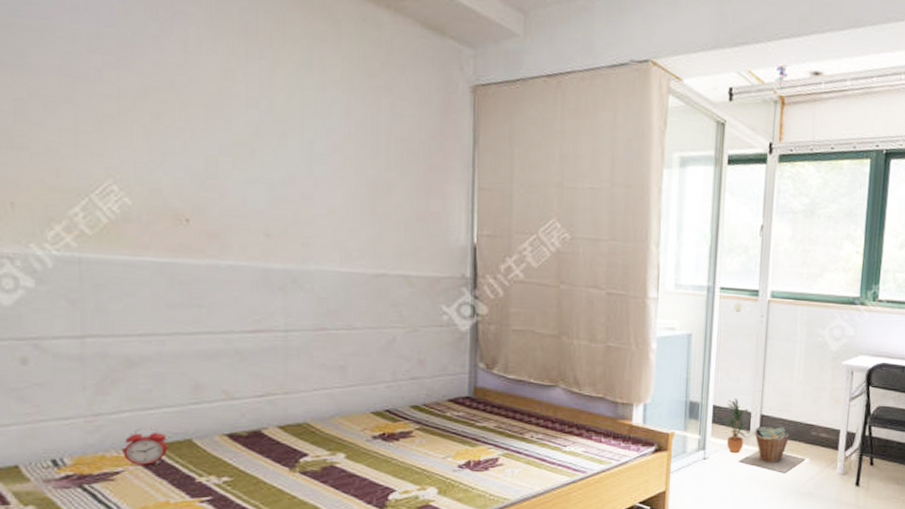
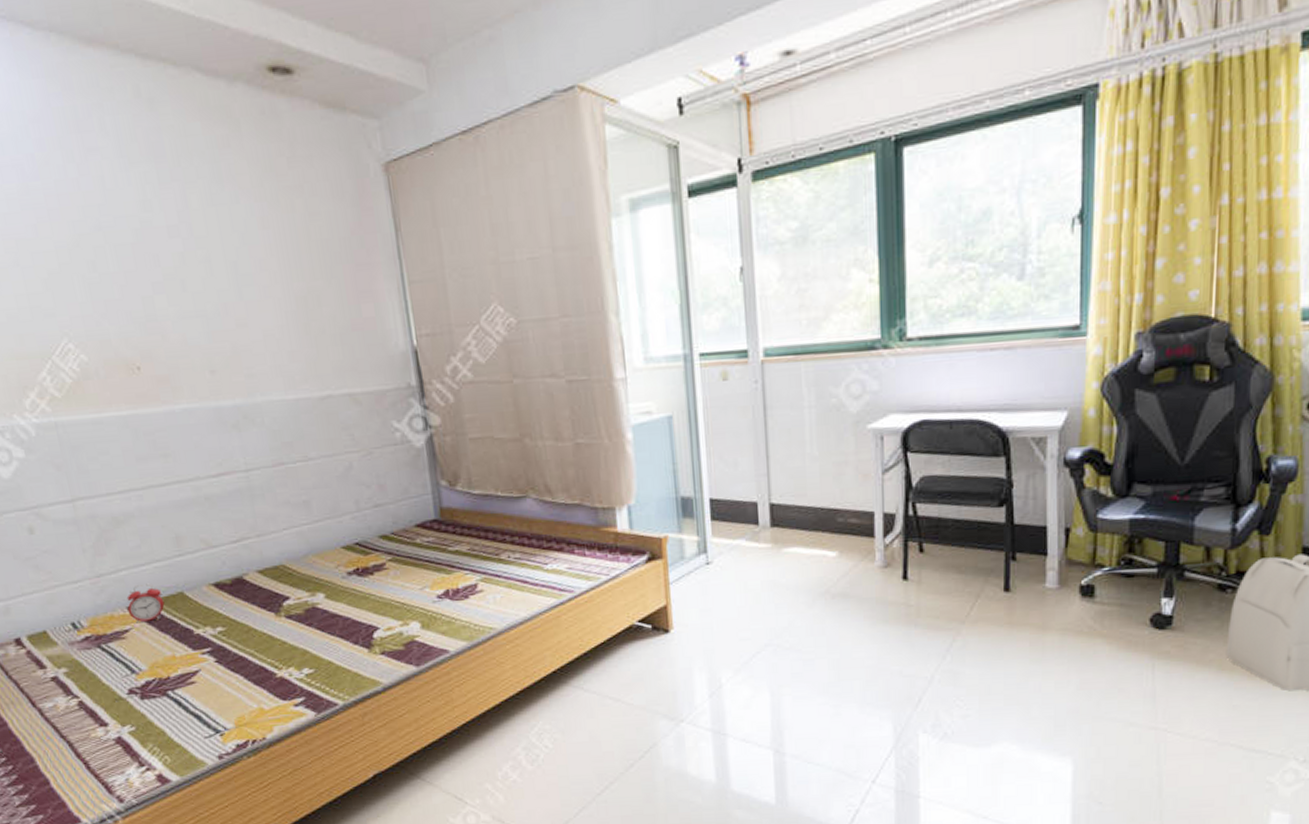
potted plant: present [722,398,754,453] -> none [723,487,761,553]
laundry basket: present [739,426,806,474] -> none [750,515,834,573]

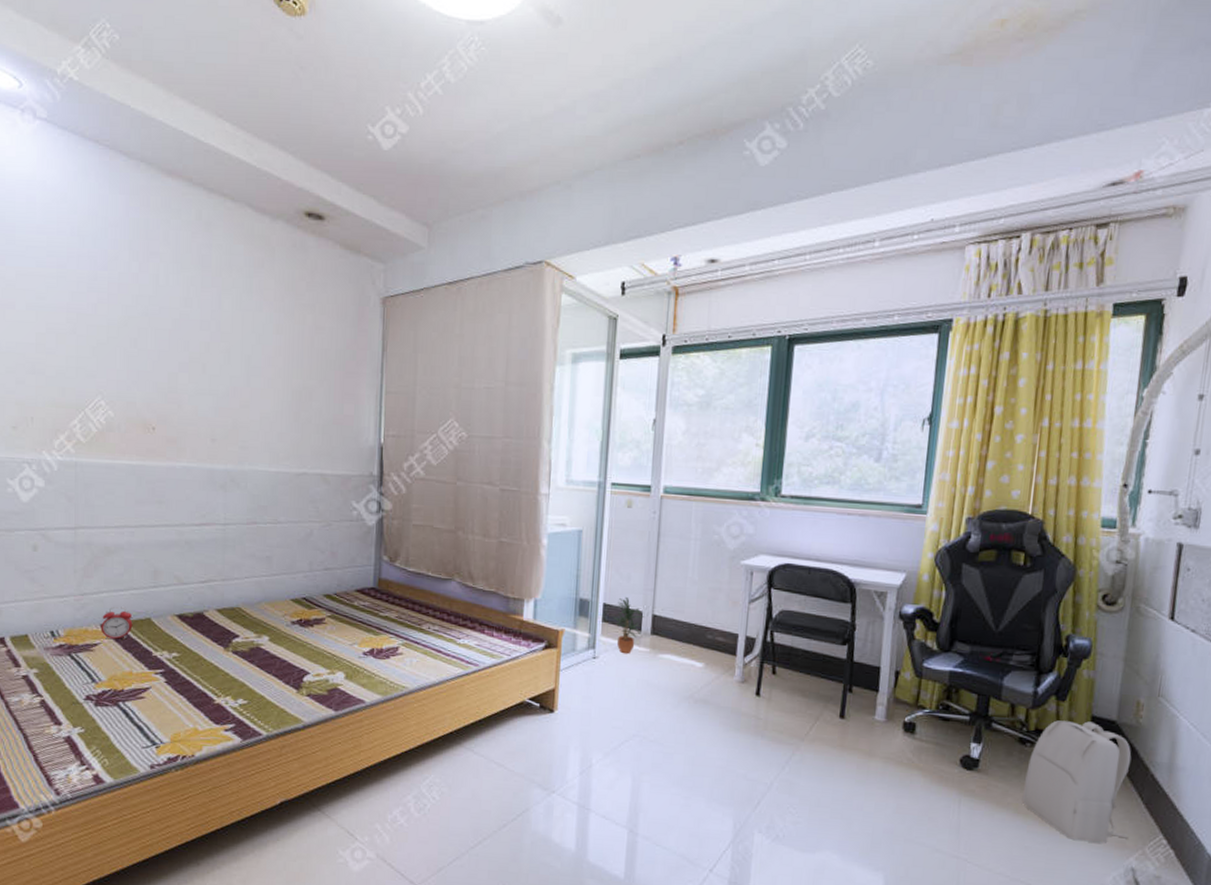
potted plant: none [723,487,761,553] -> present [613,596,645,653]

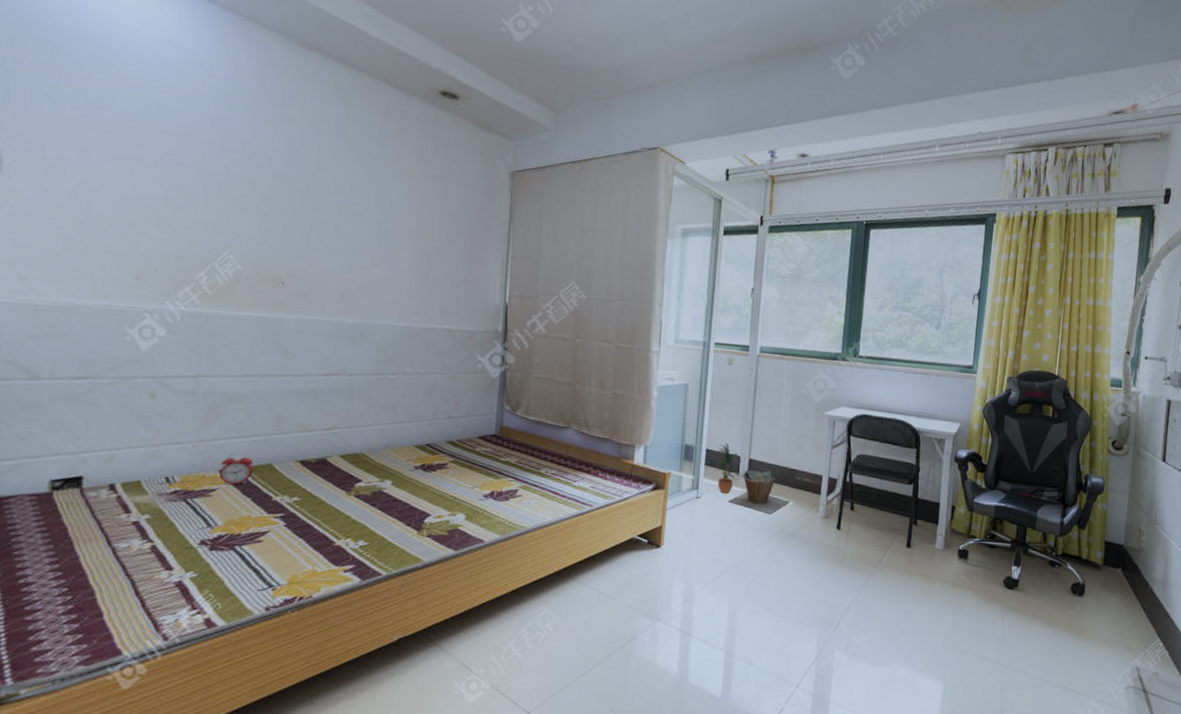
laundry basket: none [630,626,701,678] -> present [728,469,790,515]
backpack: present [1021,720,1132,843] -> none [1052,545,1136,647]

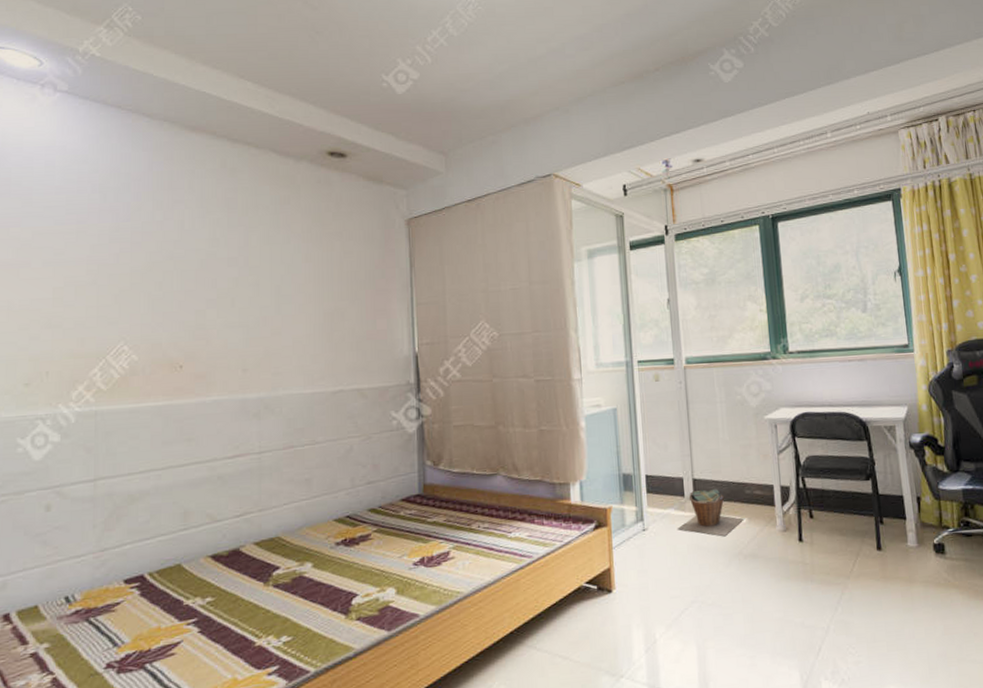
alarm clock: present [219,452,253,485] -> none [124,556,161,596]
potted plant: present [714,443,743,493] -> none [656,465,686,521]

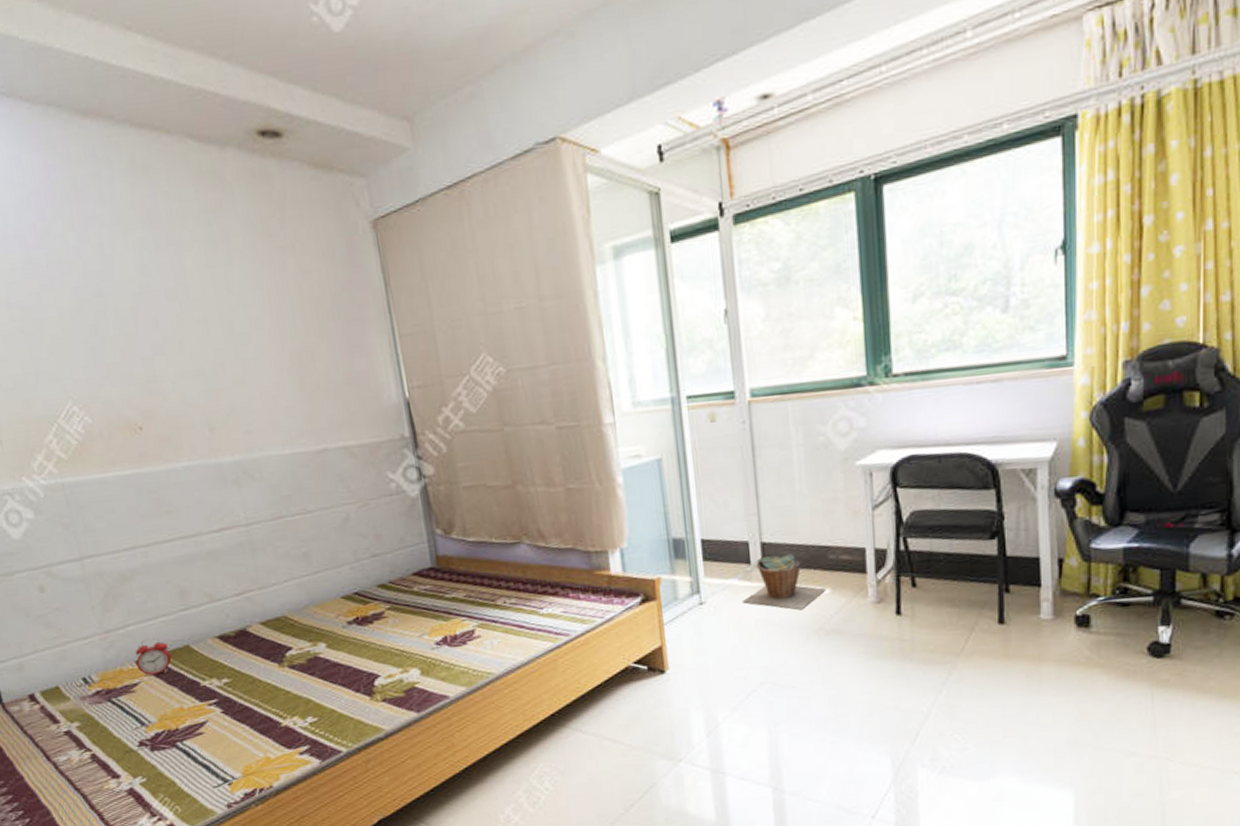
alarm clock: none [124,556,161,596] -> present [135,637,172,677]

